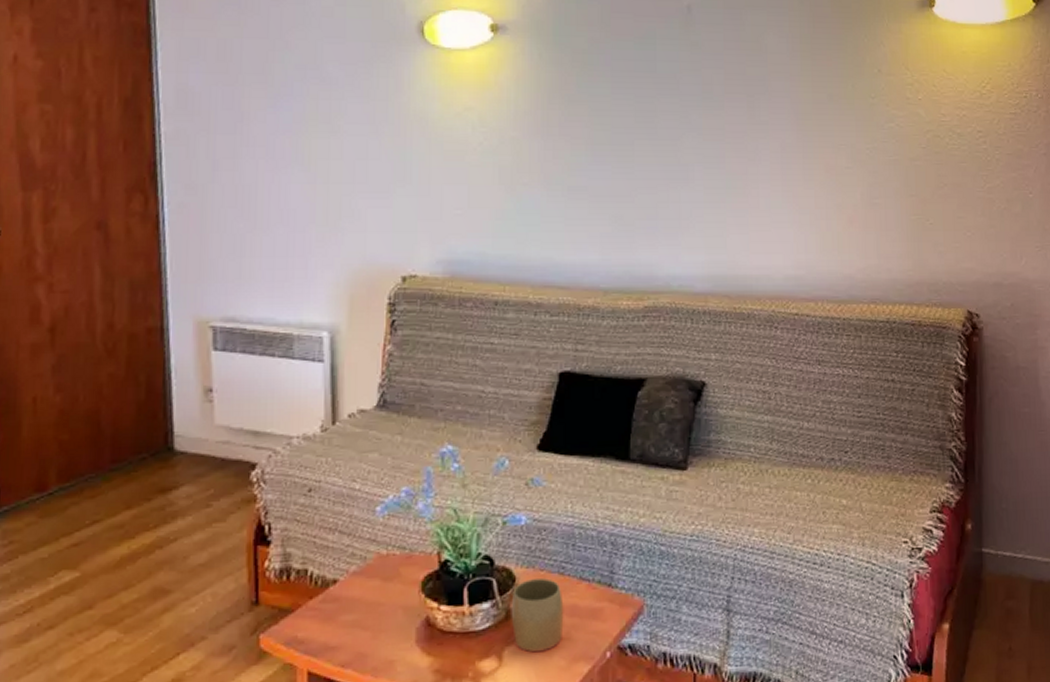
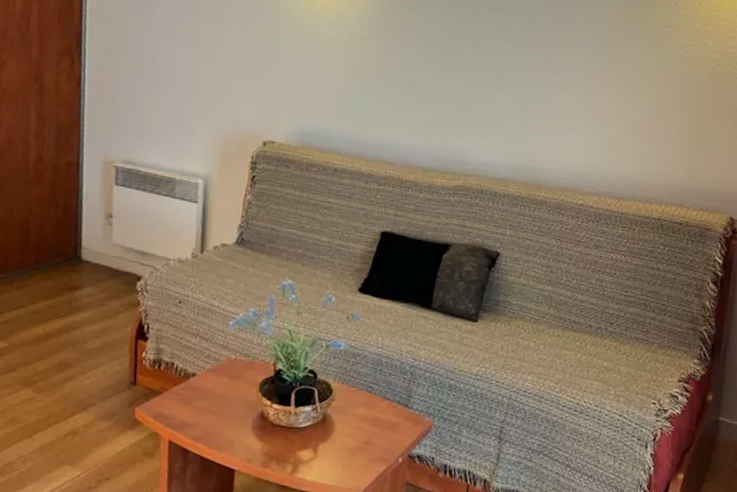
mug: present [511,578,564,652] -> none [326,393,369,450]

